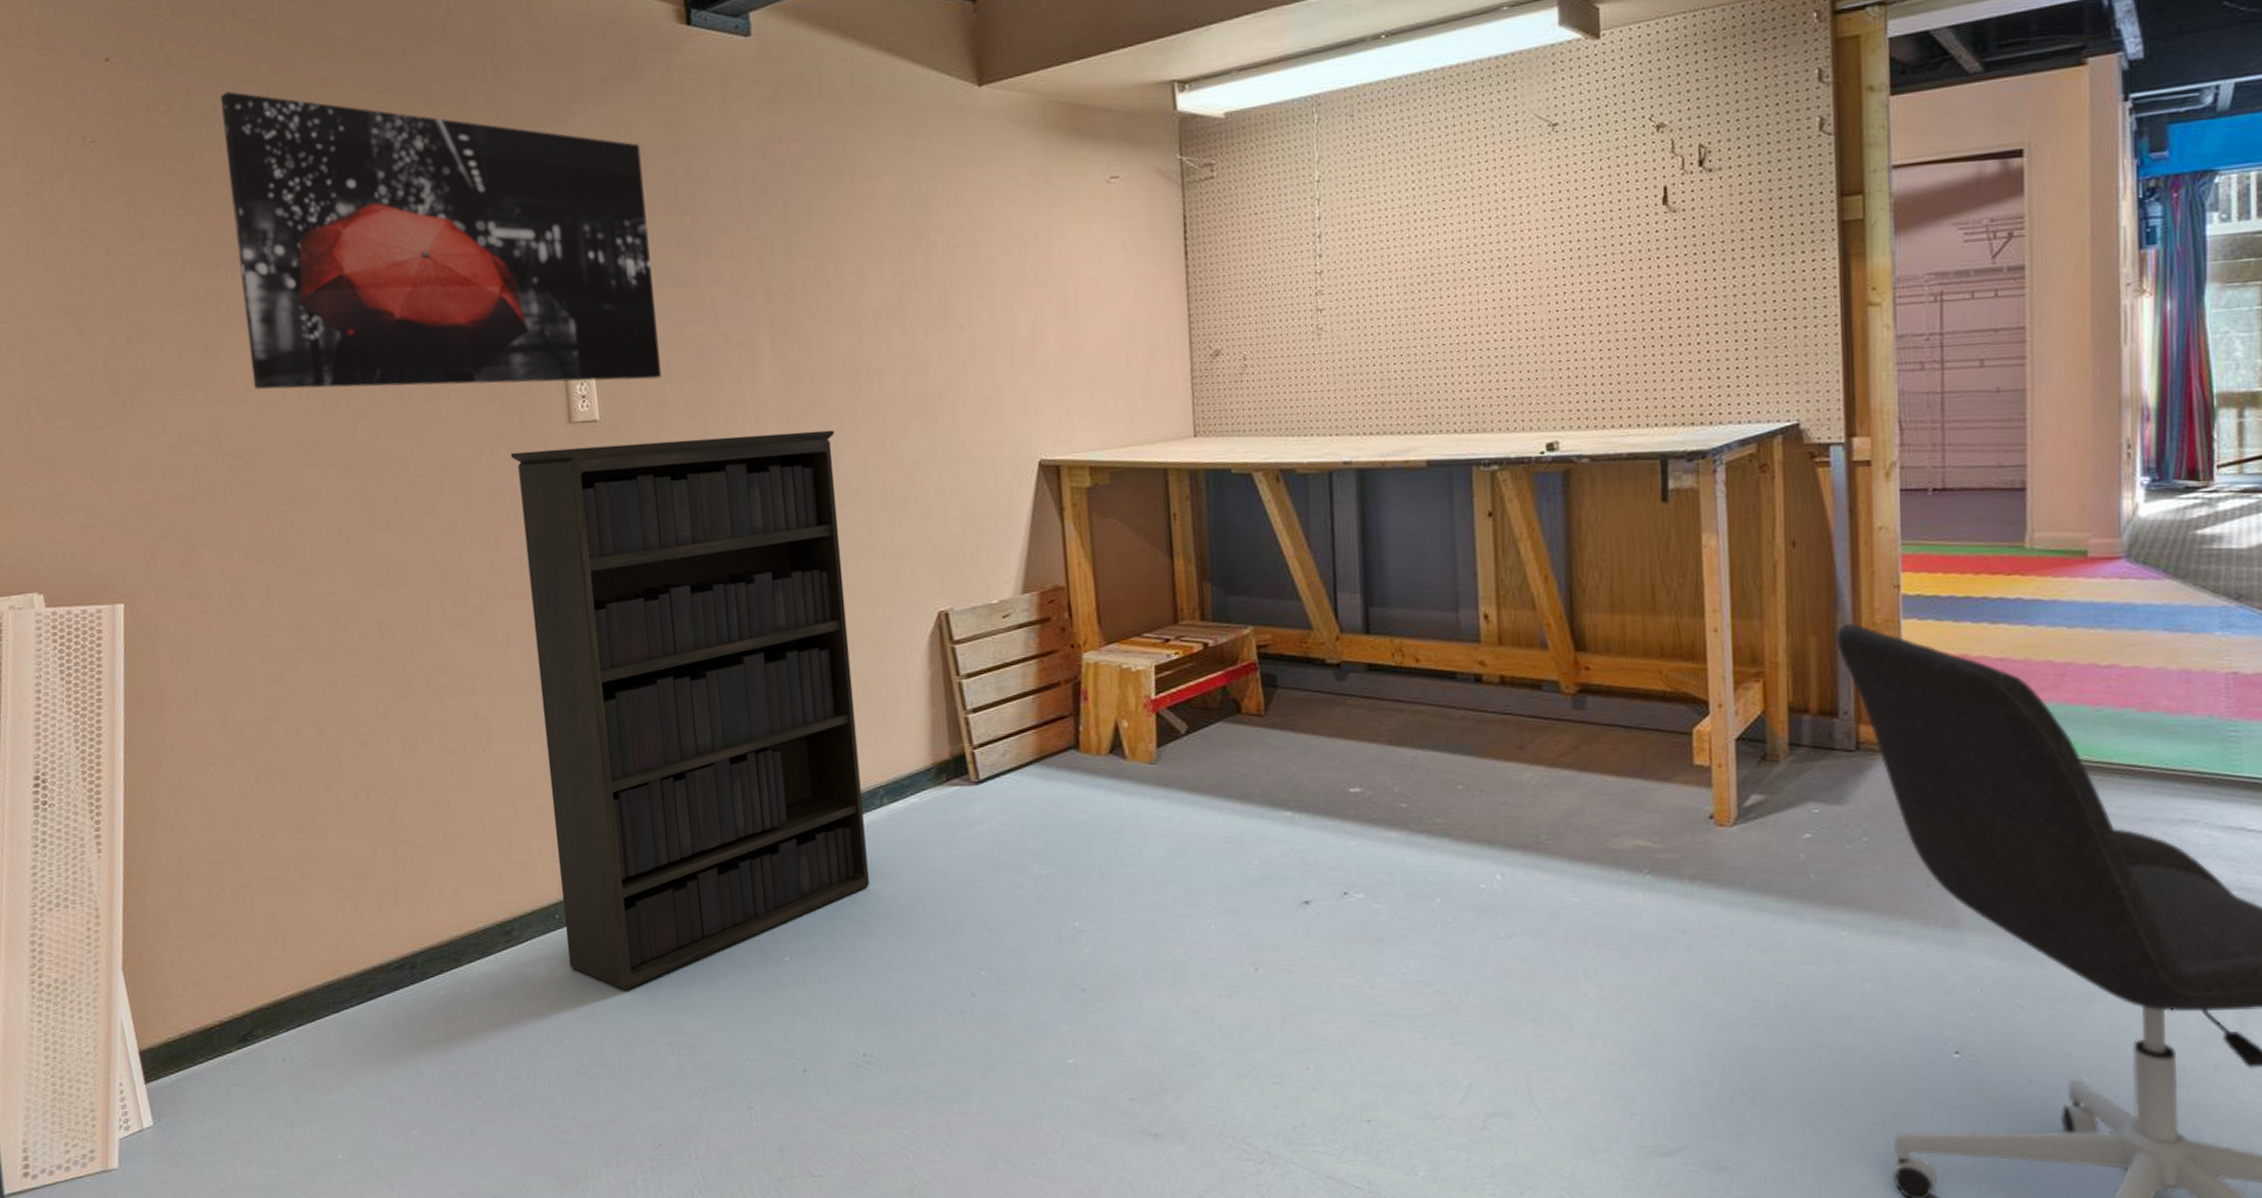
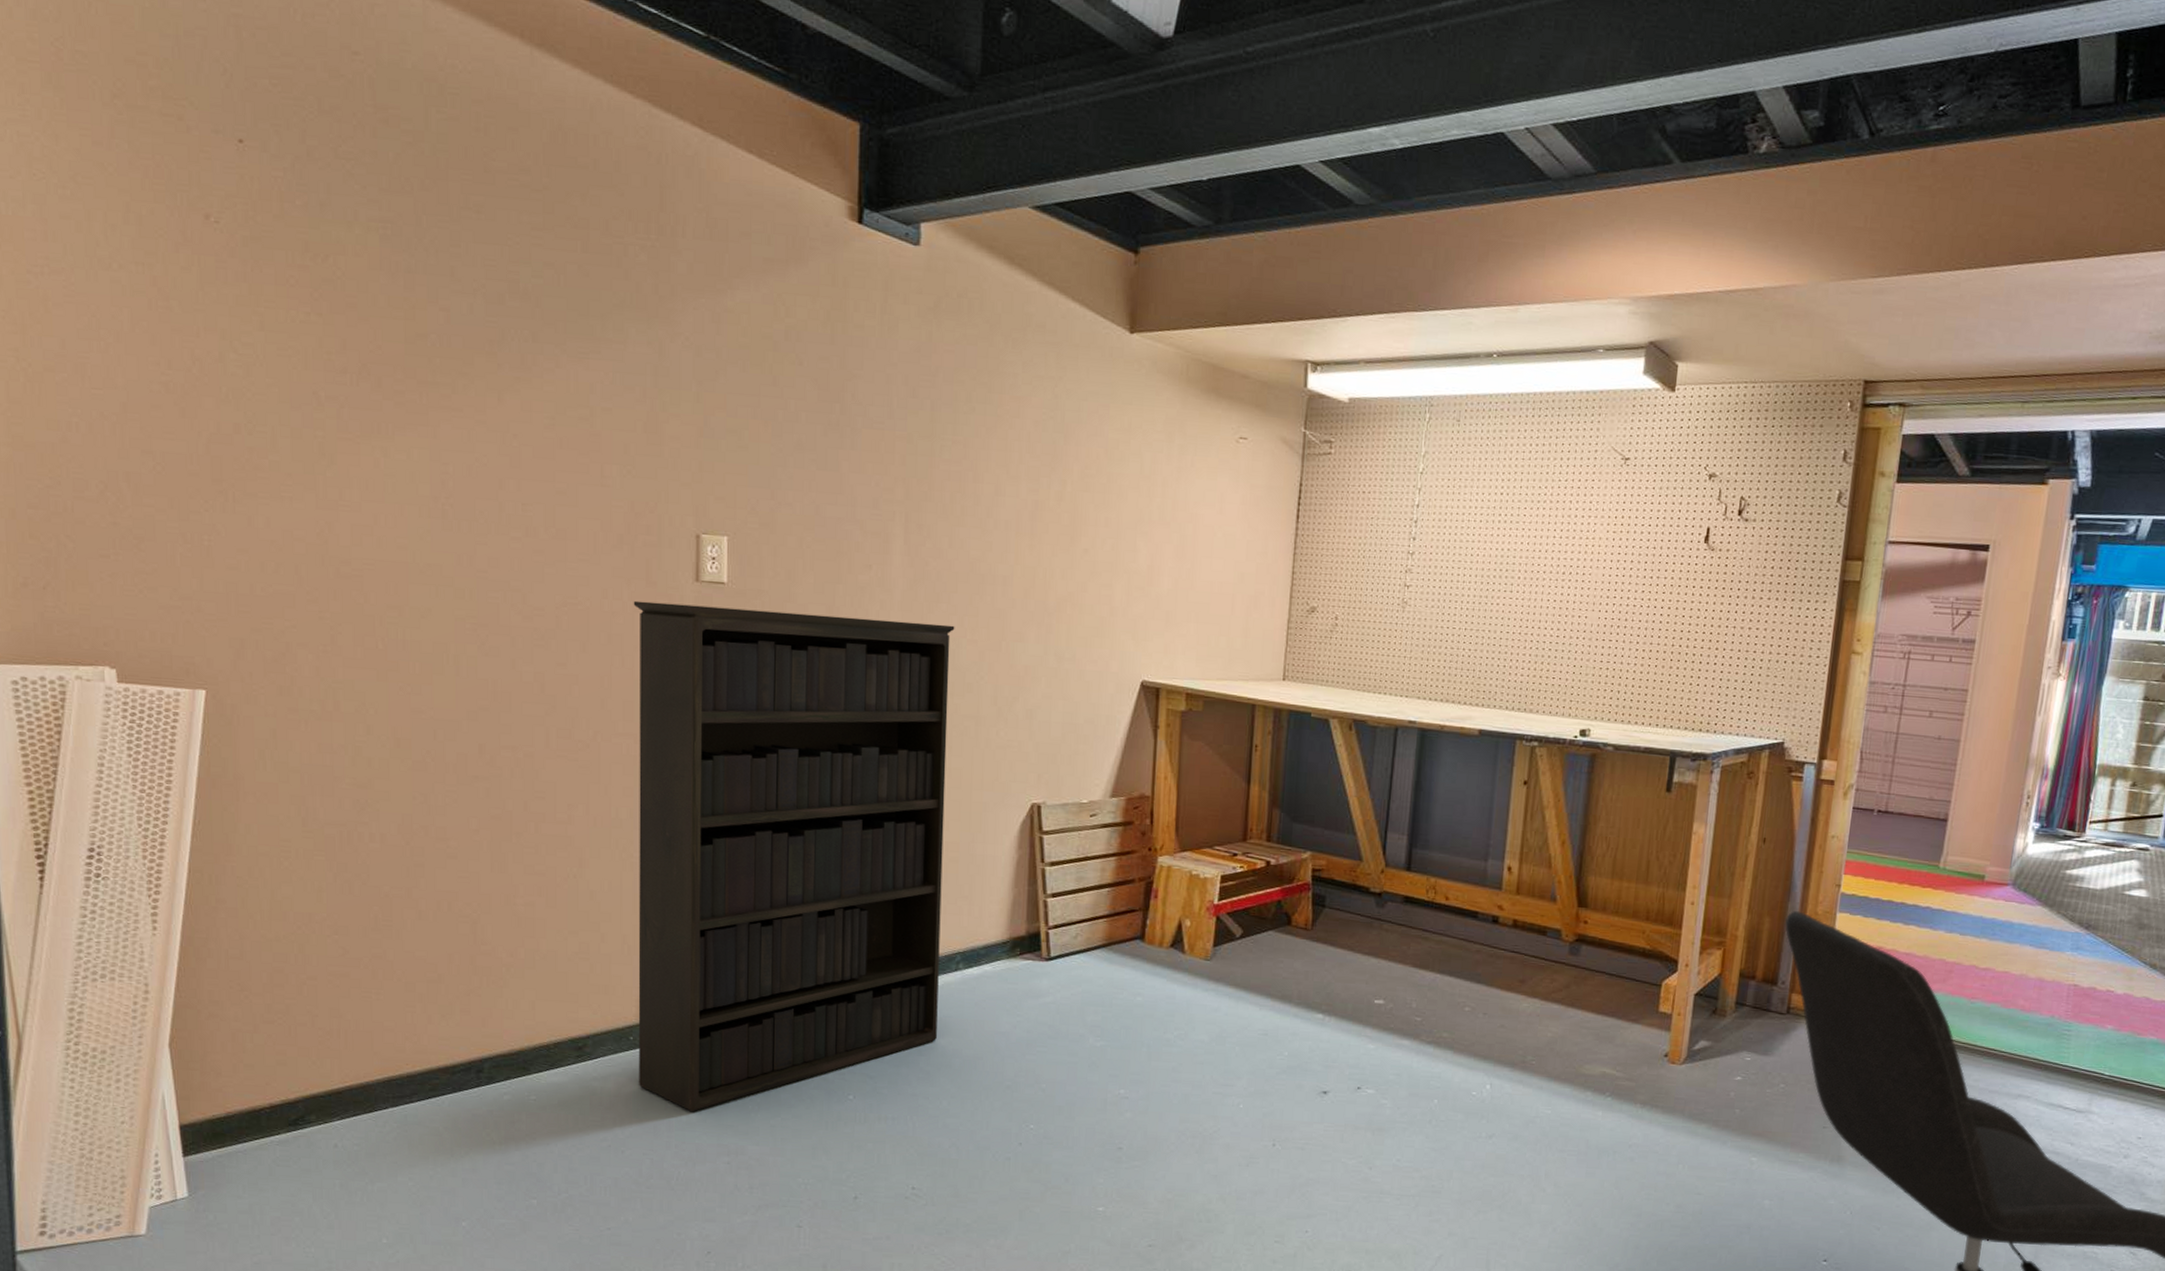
wall art: present [220,91,661,390] -> none [363,198,798,553]

